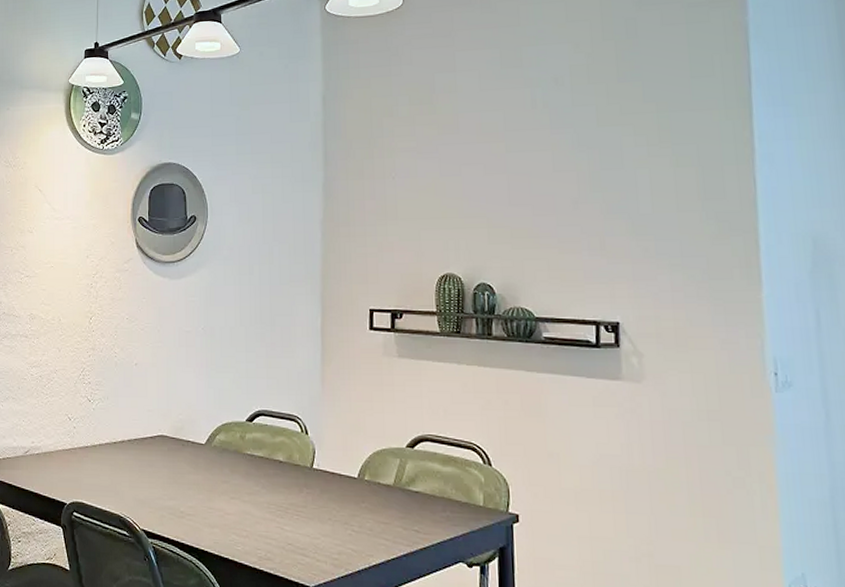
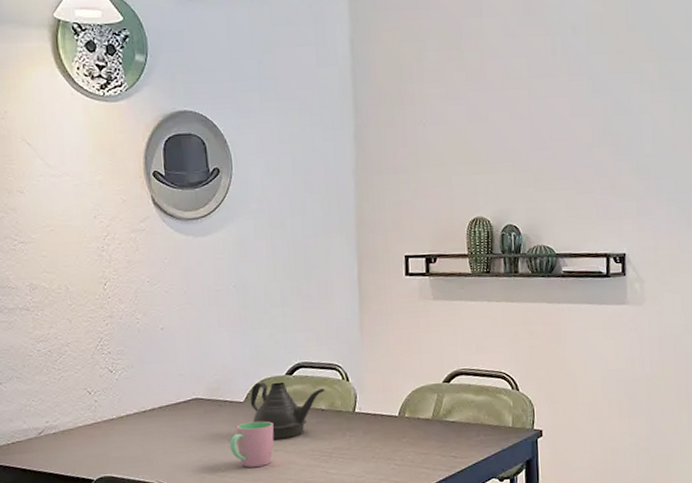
cup: none [189,465,232,513] -> present [229,421,274,467]
teapot: none [211,426,284,487] -> present [250,382,325,439]

